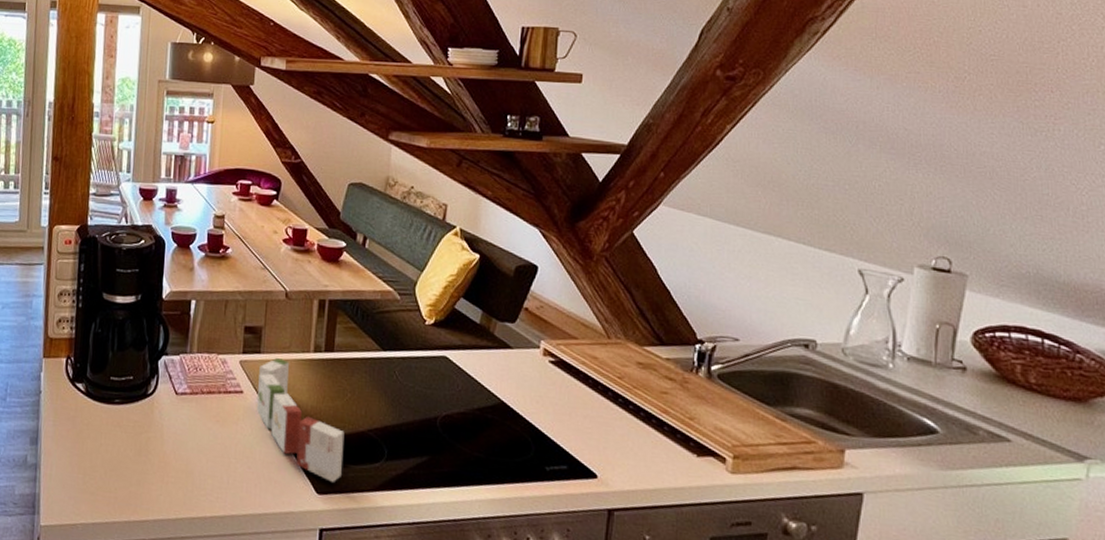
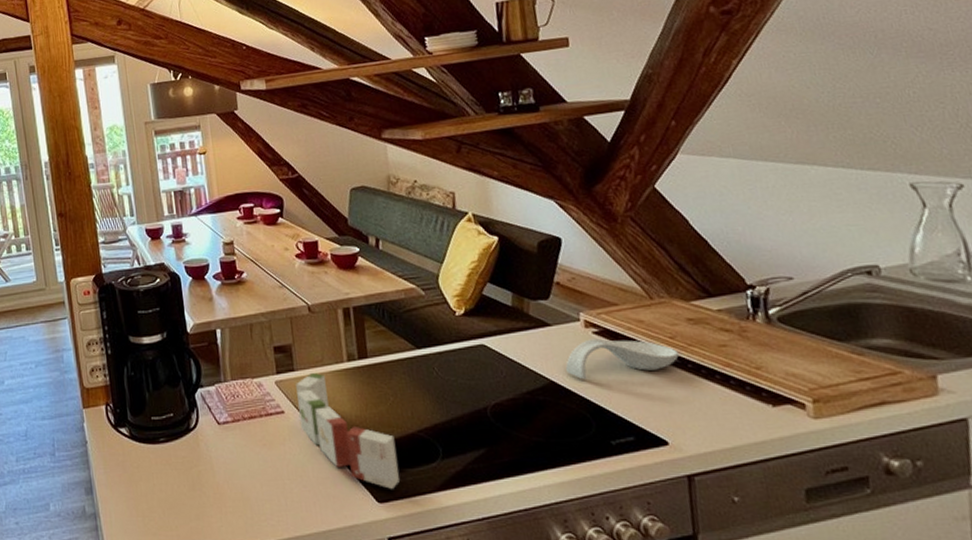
spoon rest: none [518,367,623,406] -> present [565,338,679,380]

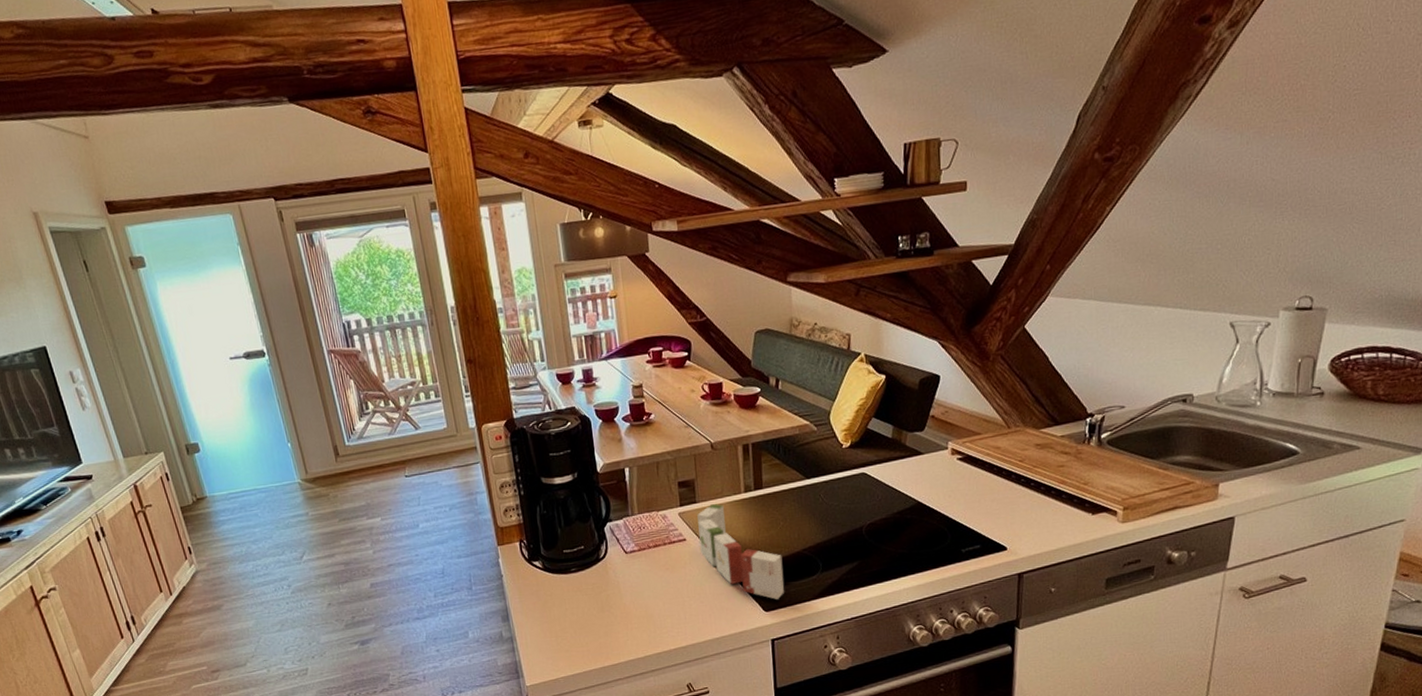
spoon rest: present [565,338,679,380] -> none [932,464,1025,500]

